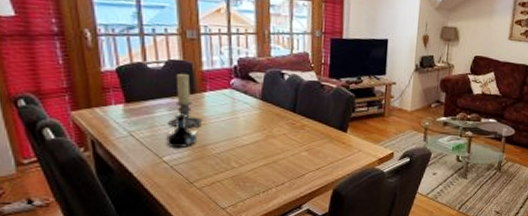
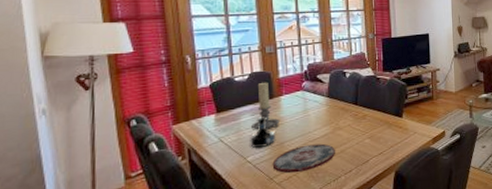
plate: none [192,150,266,180] -> present [272,143,335,174]

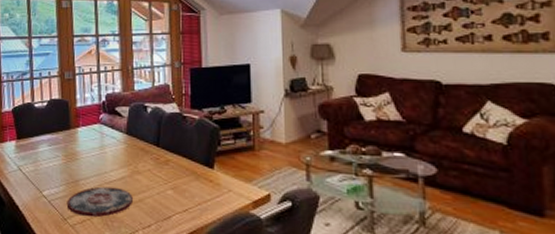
tequila bottle: present [250,117,275,148] -> none [46,148,71,182]
candle holder: present [251,82,280,130] -> none [48,110,76,164]

